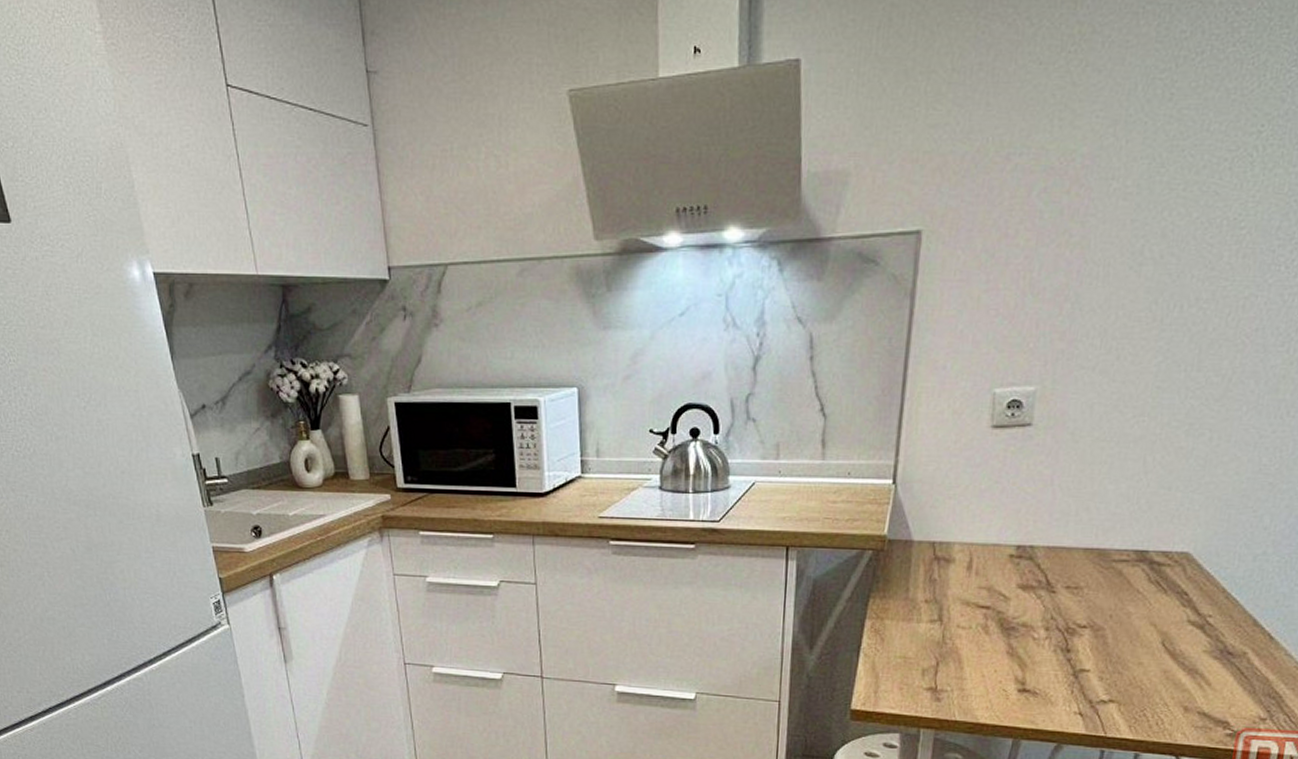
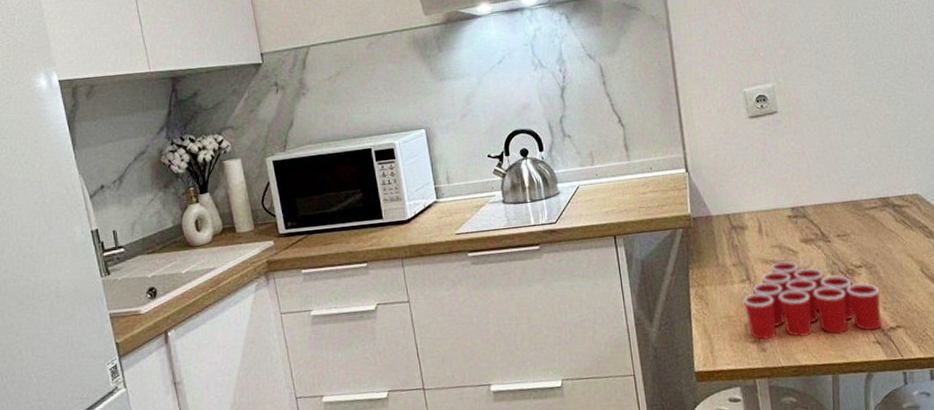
cup: none [926,606,1100,700] -> present [742,261,882,340]

